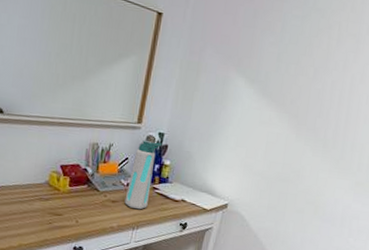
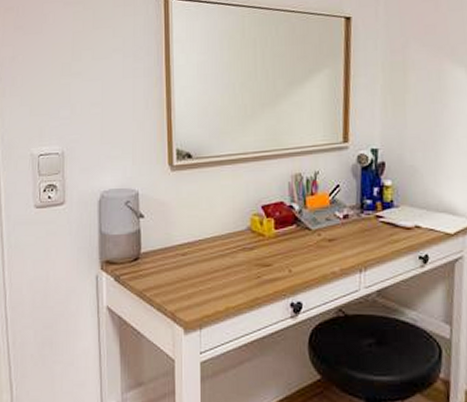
water bottle: present [124,140,162,210] -> none [343,160,378,246]

